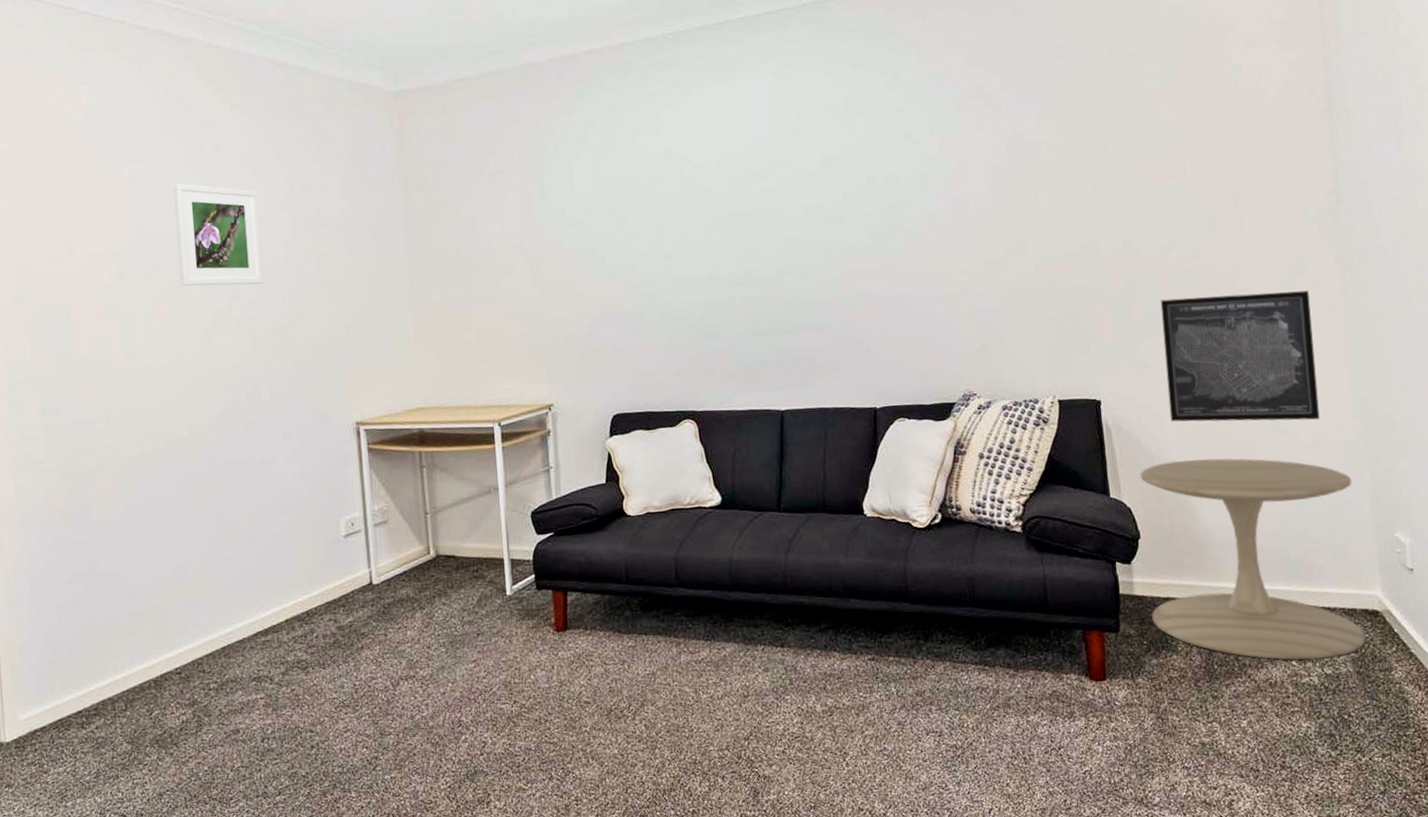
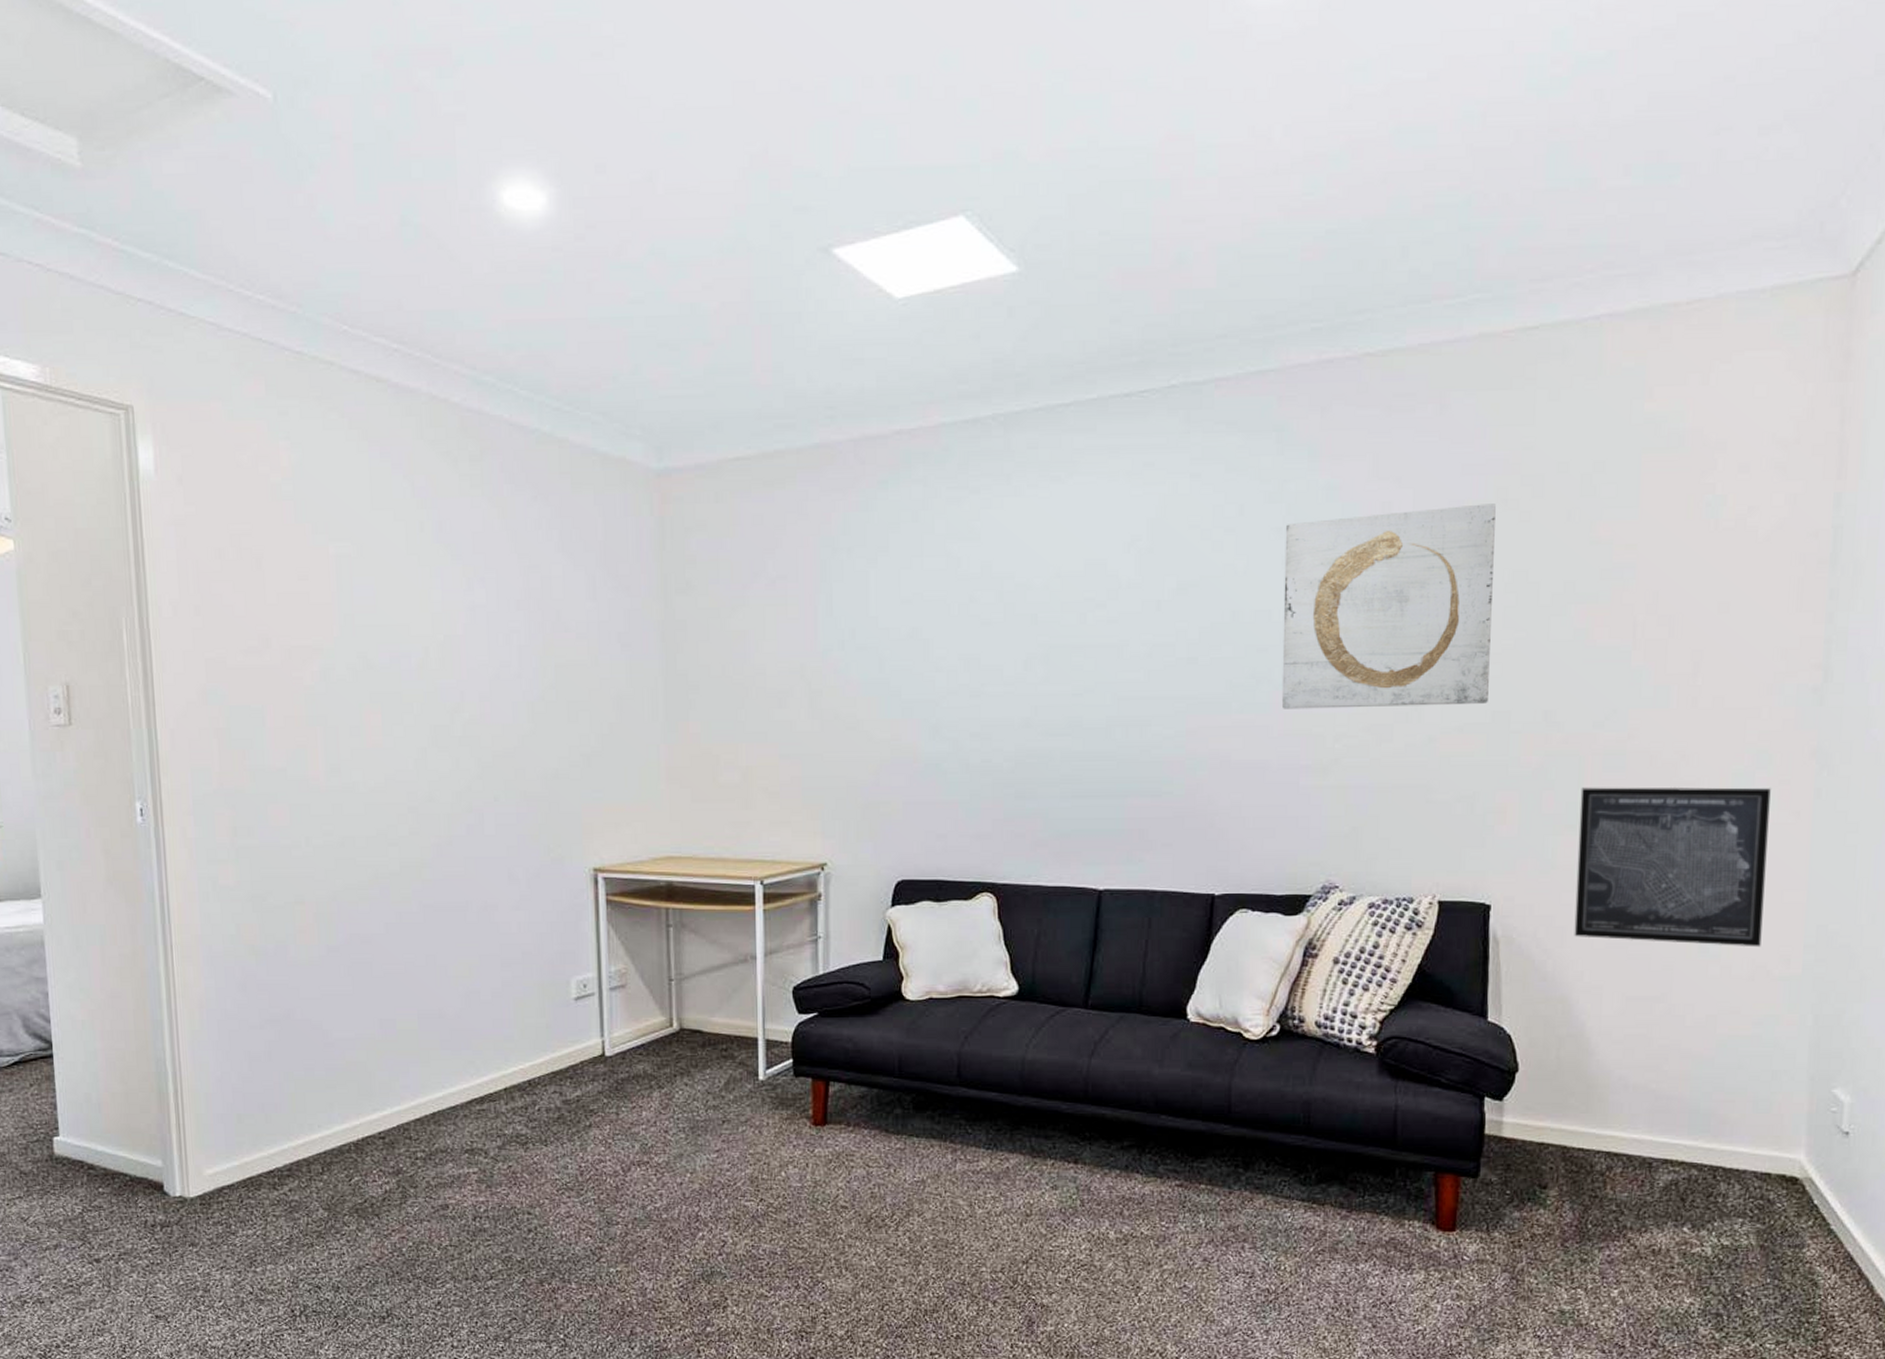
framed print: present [173,183,263,286] -> none [388,569,491,698]
wall art: none [903,81,1078,252] -> present [1281,504,1496,709]
side table: present [1140,457,1366,661] -> none [1520,983,1790,1229]

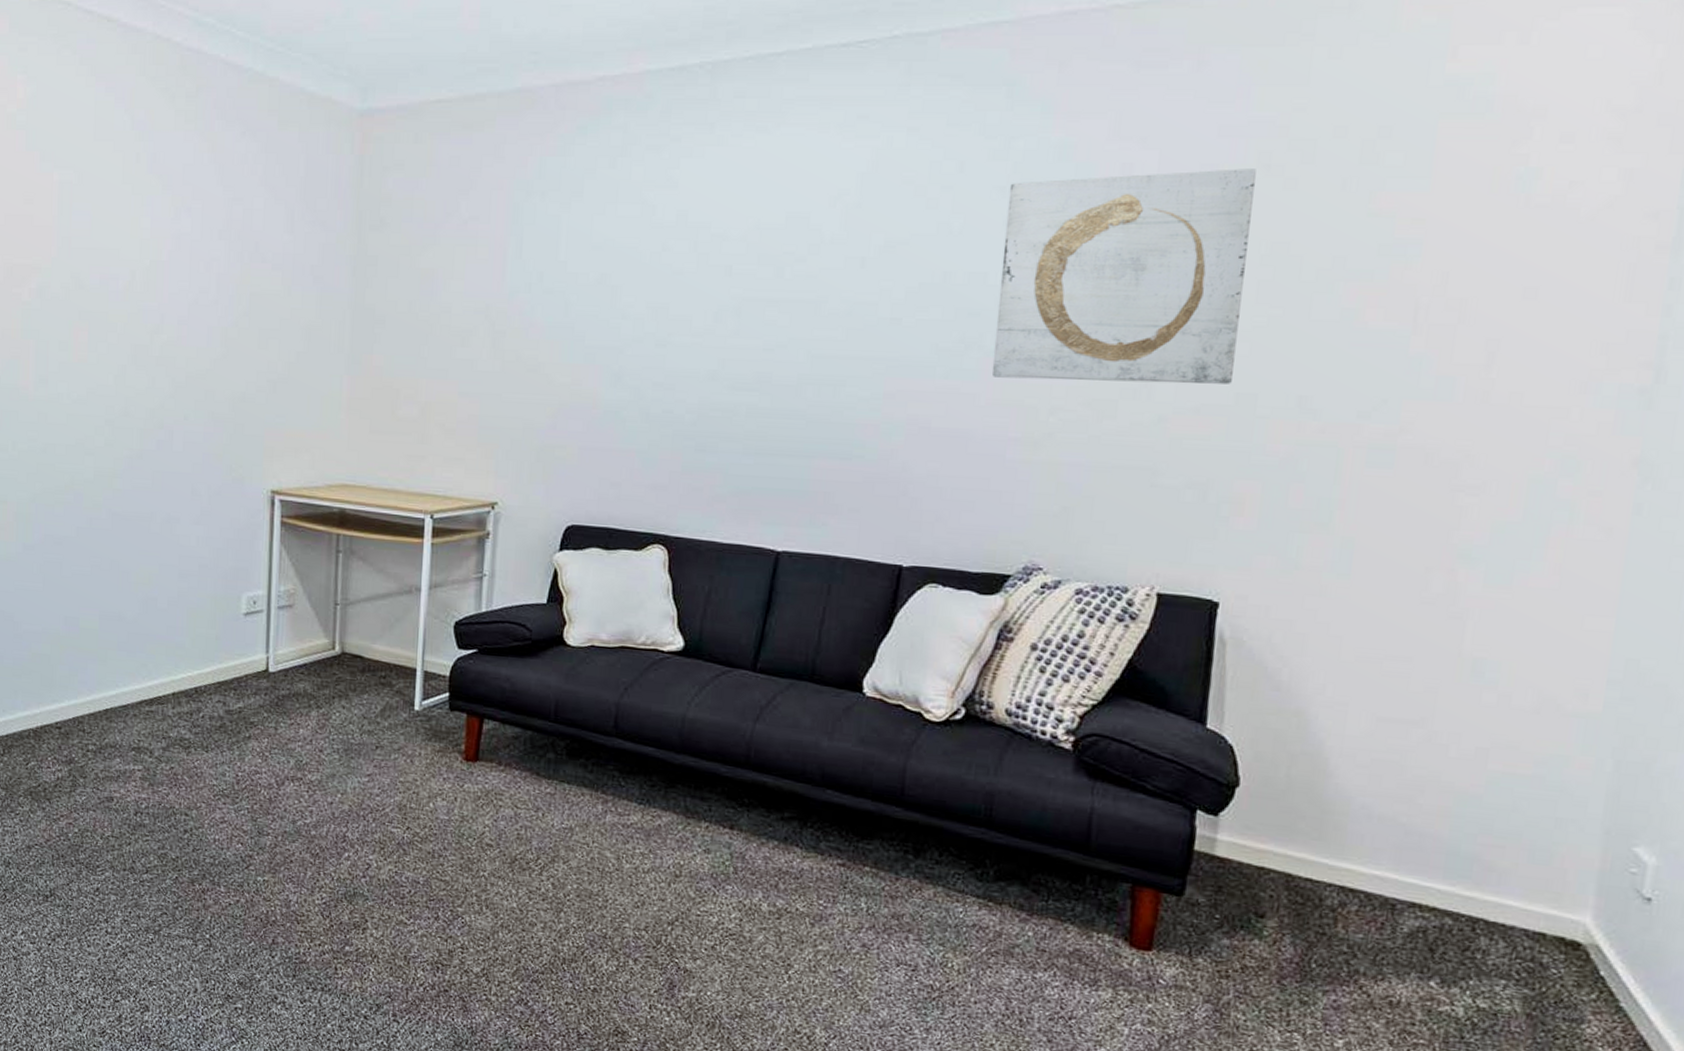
wall art: present [1574,787,1771,948] -> none [1317,482,1577,678]

